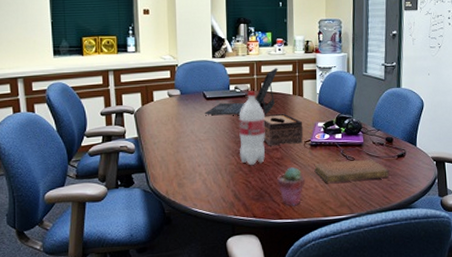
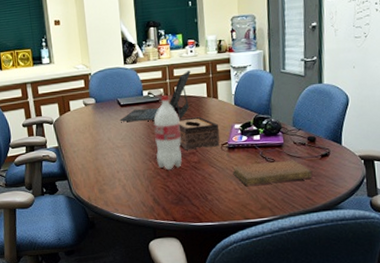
potted succulent: present [277,167,305,206] -> none [195,170,224,209]

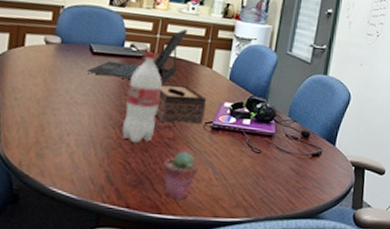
potted succulent: none [195,170,224,209] -> present [163,152,199,200]
notebook: present [232,160,313,186] -> none [211,151,300,180]

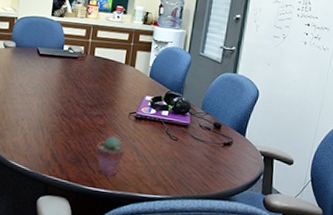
laptop: present [87,29,188,84] -> none [35,35,114,80]
bottle: present [122,52,162,144] -> none [63,53,94,129]
tissue box: present [155,83,207,125] -> none [88,80,131,114]

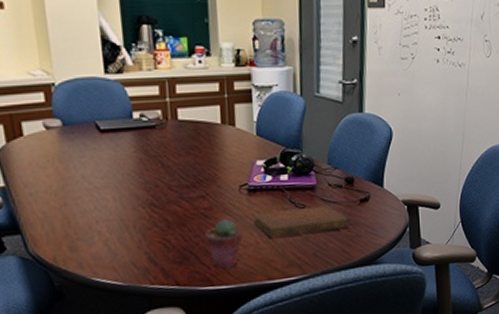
notebook: none [135,137,213,164] -> present [253,205,350,238]

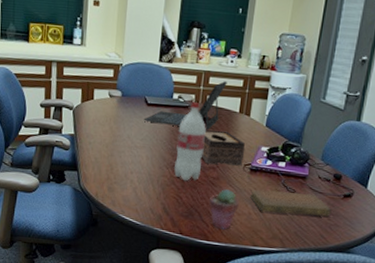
laptop: none [99,87,200,154] -> present [143,81,227,130]
bottle: none [148,119,187,220] -> present [174,102,206,182]
tissue box: none [182,149,238,193] -> present [201,130,245,166]

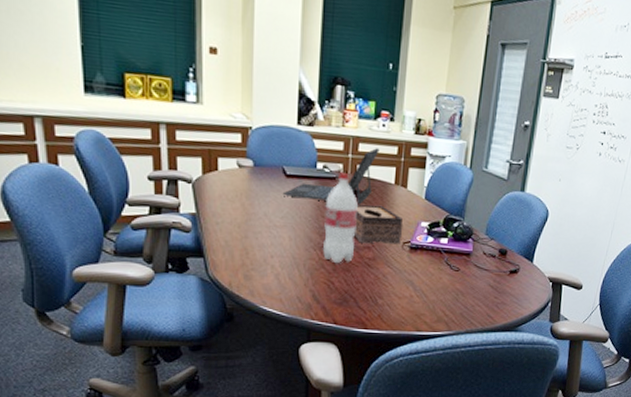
potted succulent: present [209,189,240,230] -> none [366,271,400,316]
notebook: present [250,190,332,217] -> none [411,269,498,296]

